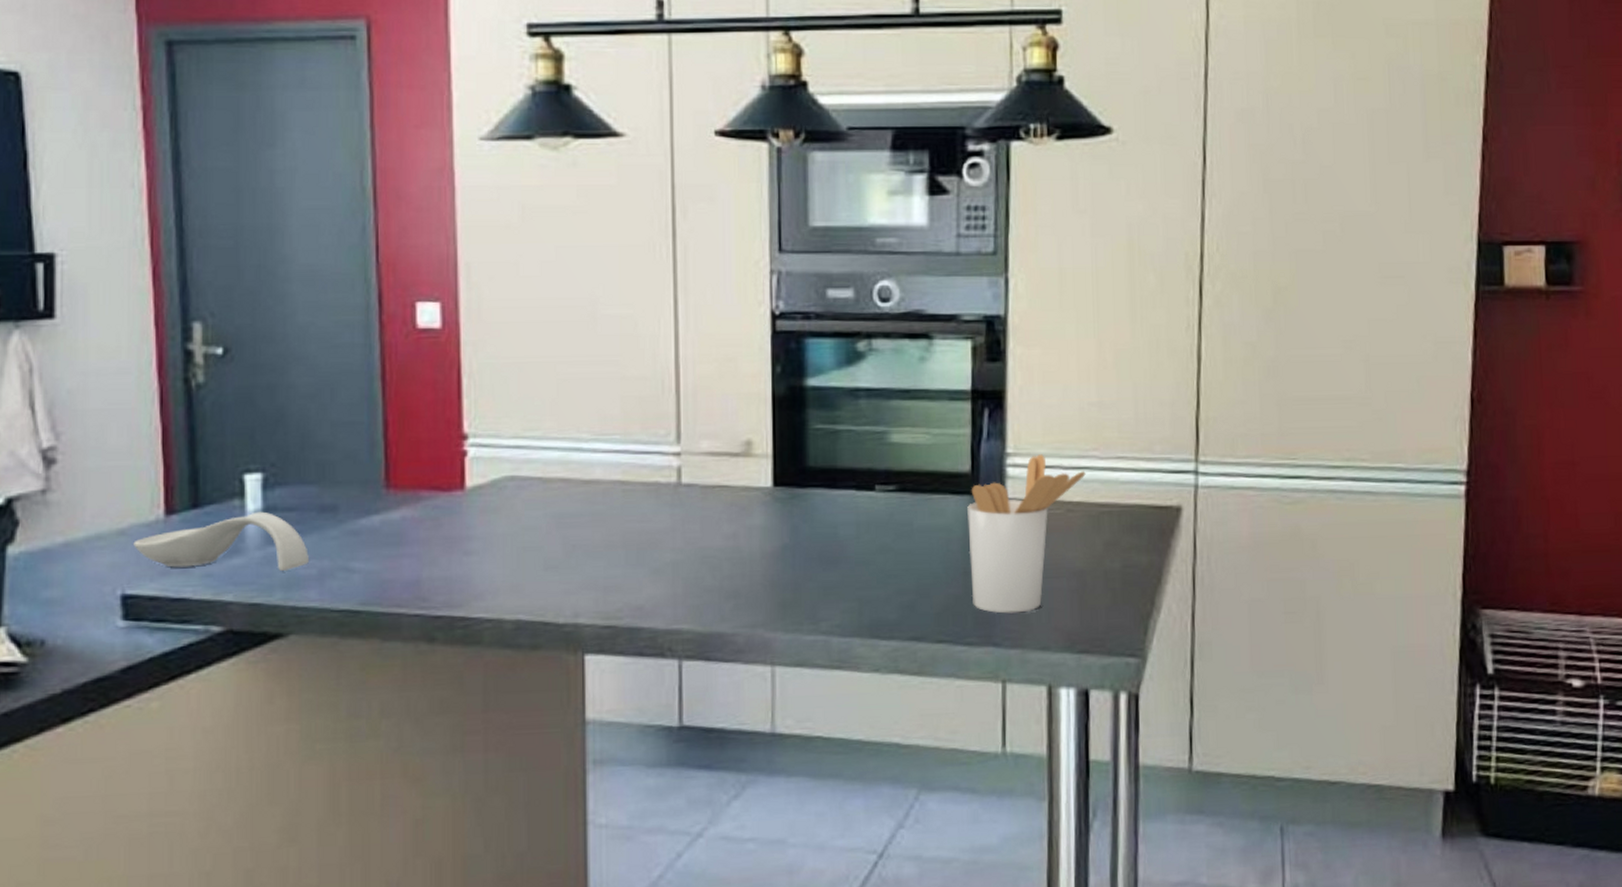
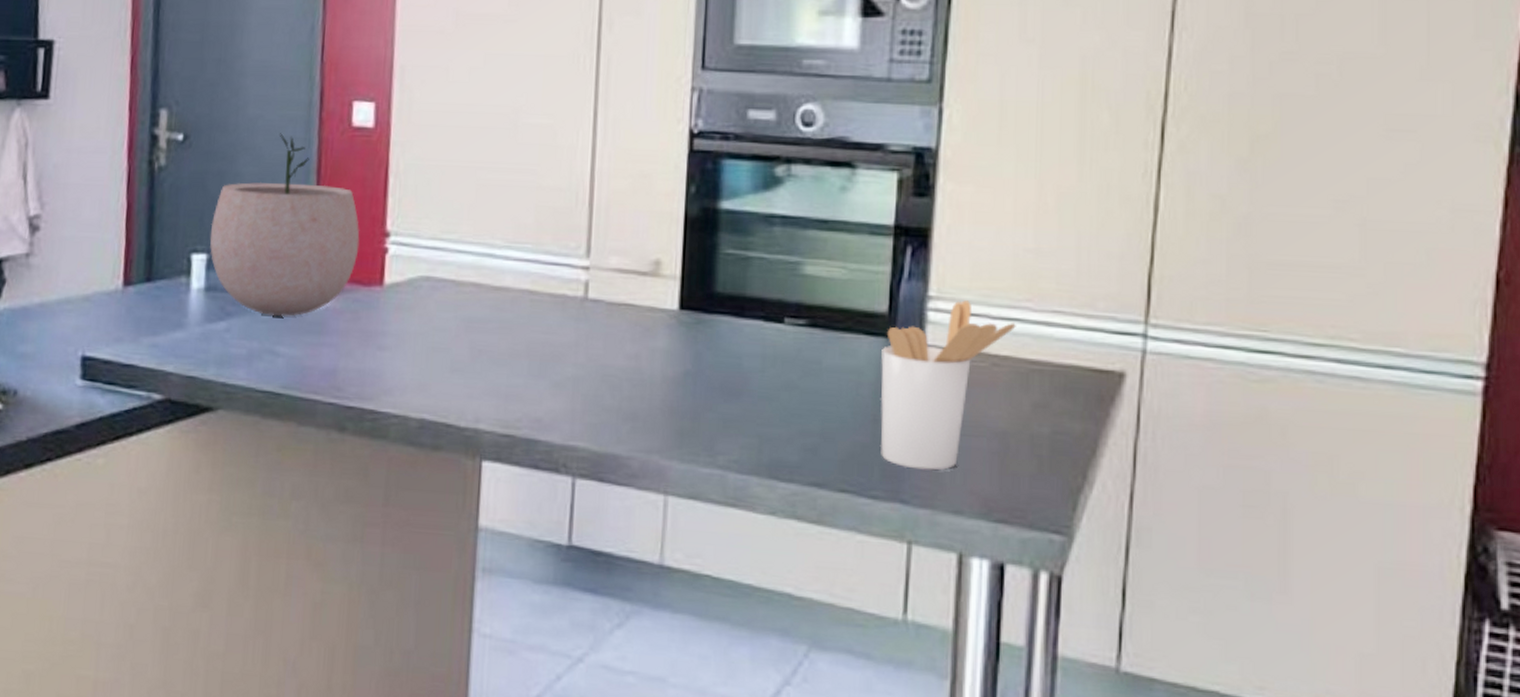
spoon rest: present [133,511,309,571] -> none [95,290,241,348]
plant pot: none [264,340,435,532] -> present [209,133,360,317]

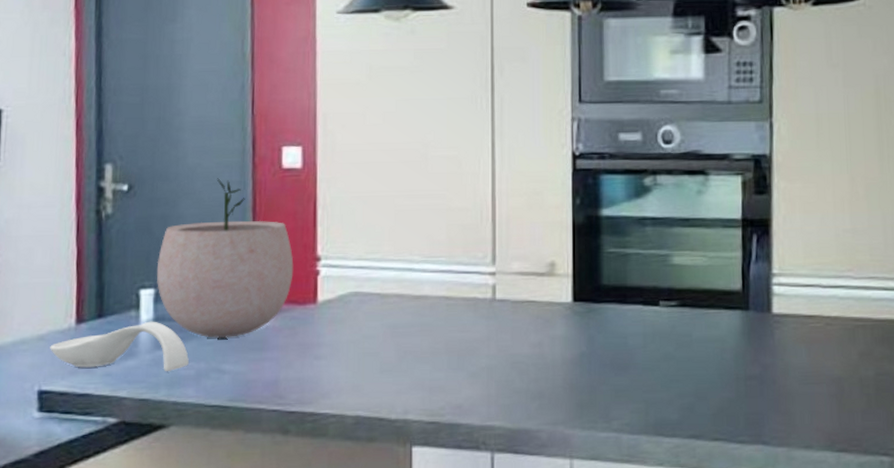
spoon rest: none [95,290,241,348] -> present [50,321,189,371]
utensil holder: present [880,300,1016,471] -> none [739,274,842,415]

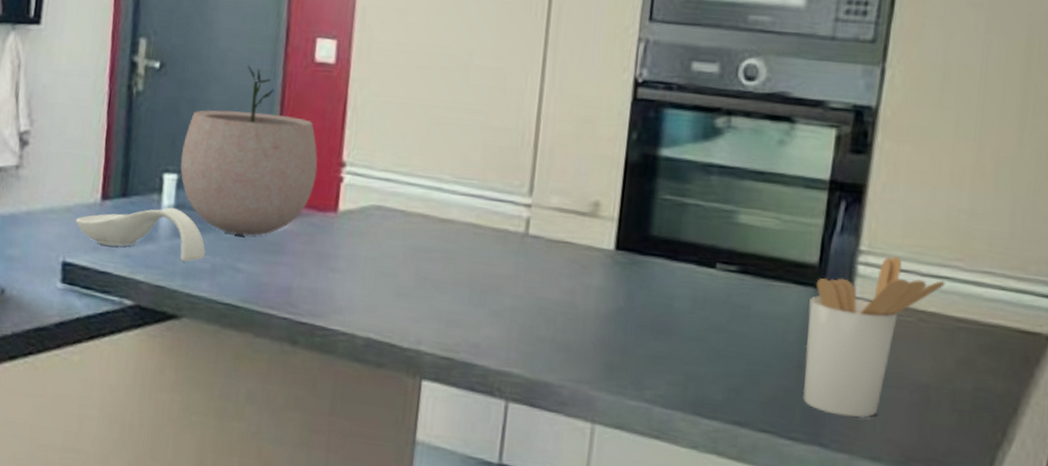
utensil holder: none [739,274,842,415] -> present [802,256,945,419]

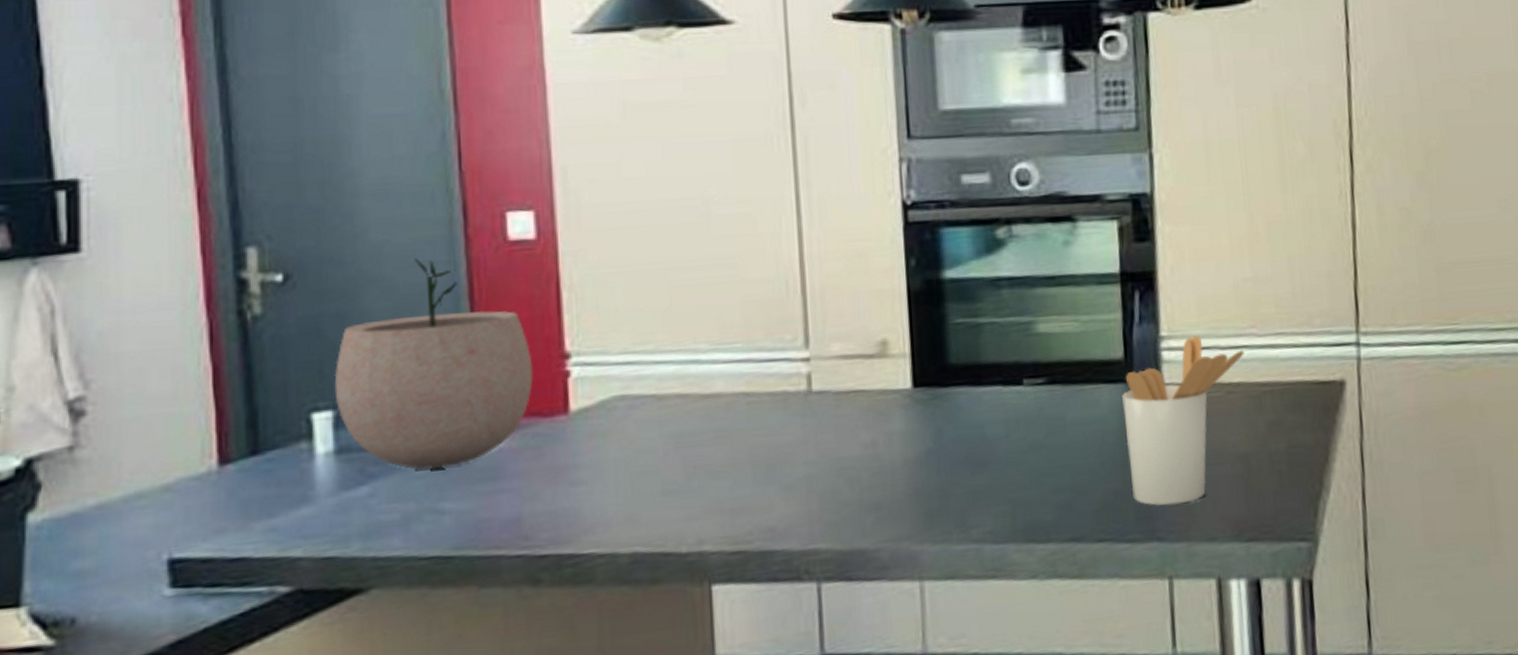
spoon rest: present [75,207,206,262] -> none [181,453,391,524]

